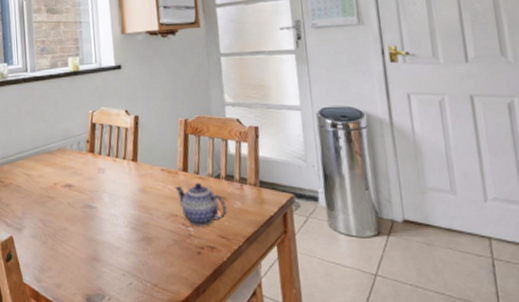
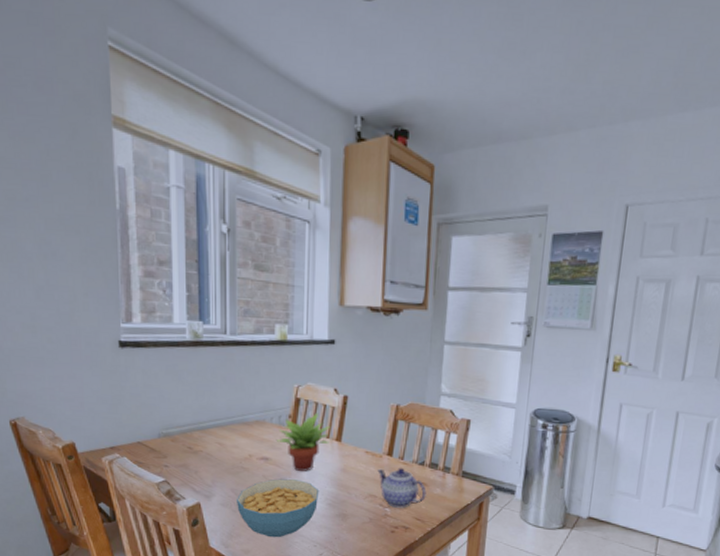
cereal bowl: none [46,203,122,269] -> present [237,478,319,538]
succulent plant: none [77,135,126,195] -> present [276,412,331,471]

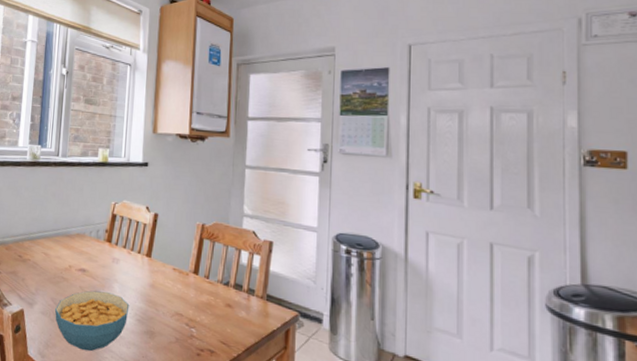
succulent plant: present [276,412,331,471] -> none [93,228,143,285]
teapot: present [377,467,427,508] -> none [184,286,232,330]

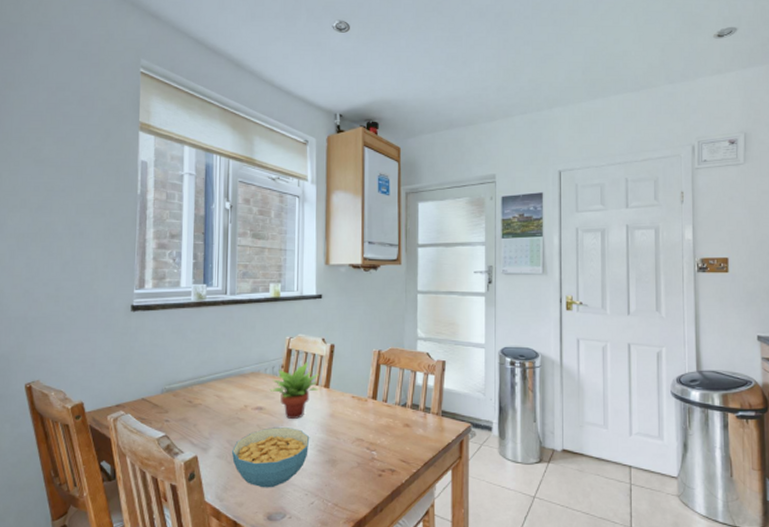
succulent plant: none [93,228,143,285] -> present [269,361,320,419]

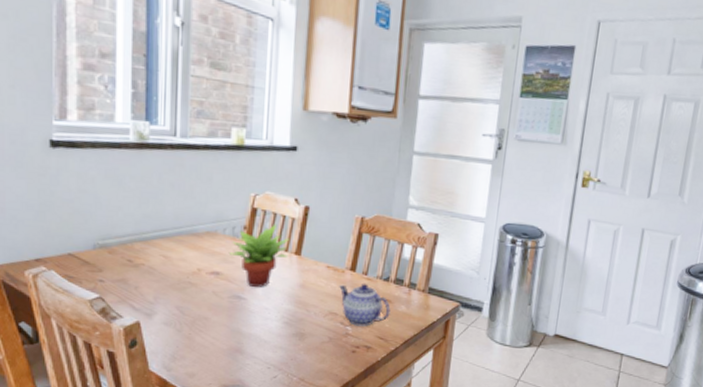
cereal bowl: present [232,426,310,488] -> none [182,295,275,360]
teapot: none [363,409,410,451] -> present [339,283,391,327]

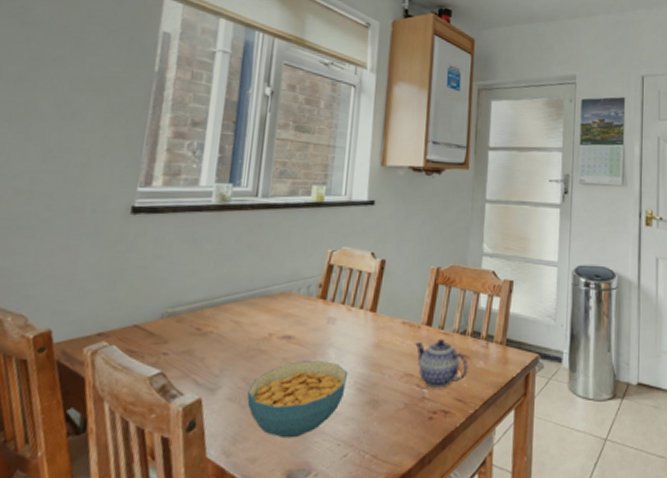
cereal bowl: none [182,295,275,360] -> present [247,359,348,439]
succulent plant: present [228,224,291,287] -> none [302,280,366,350]

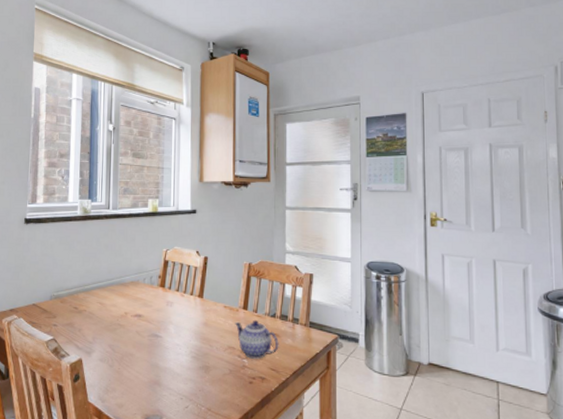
cereal bowl: present [247,359,348,439] -> none [113,333,185,392]

